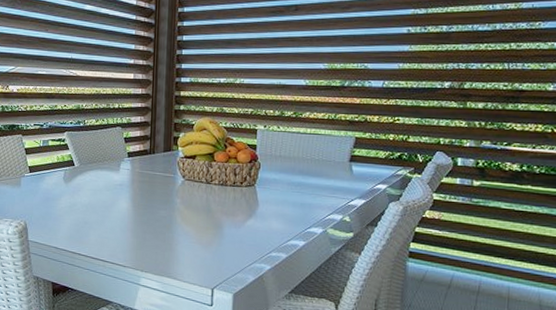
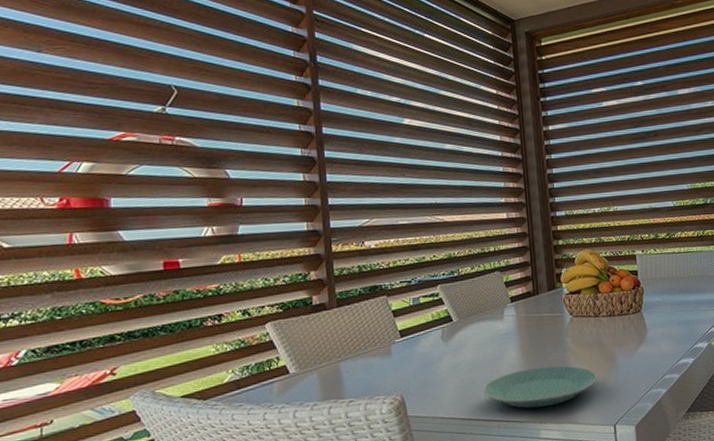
plate: none [93,220,202,258] -> present [482,365,598,408]

